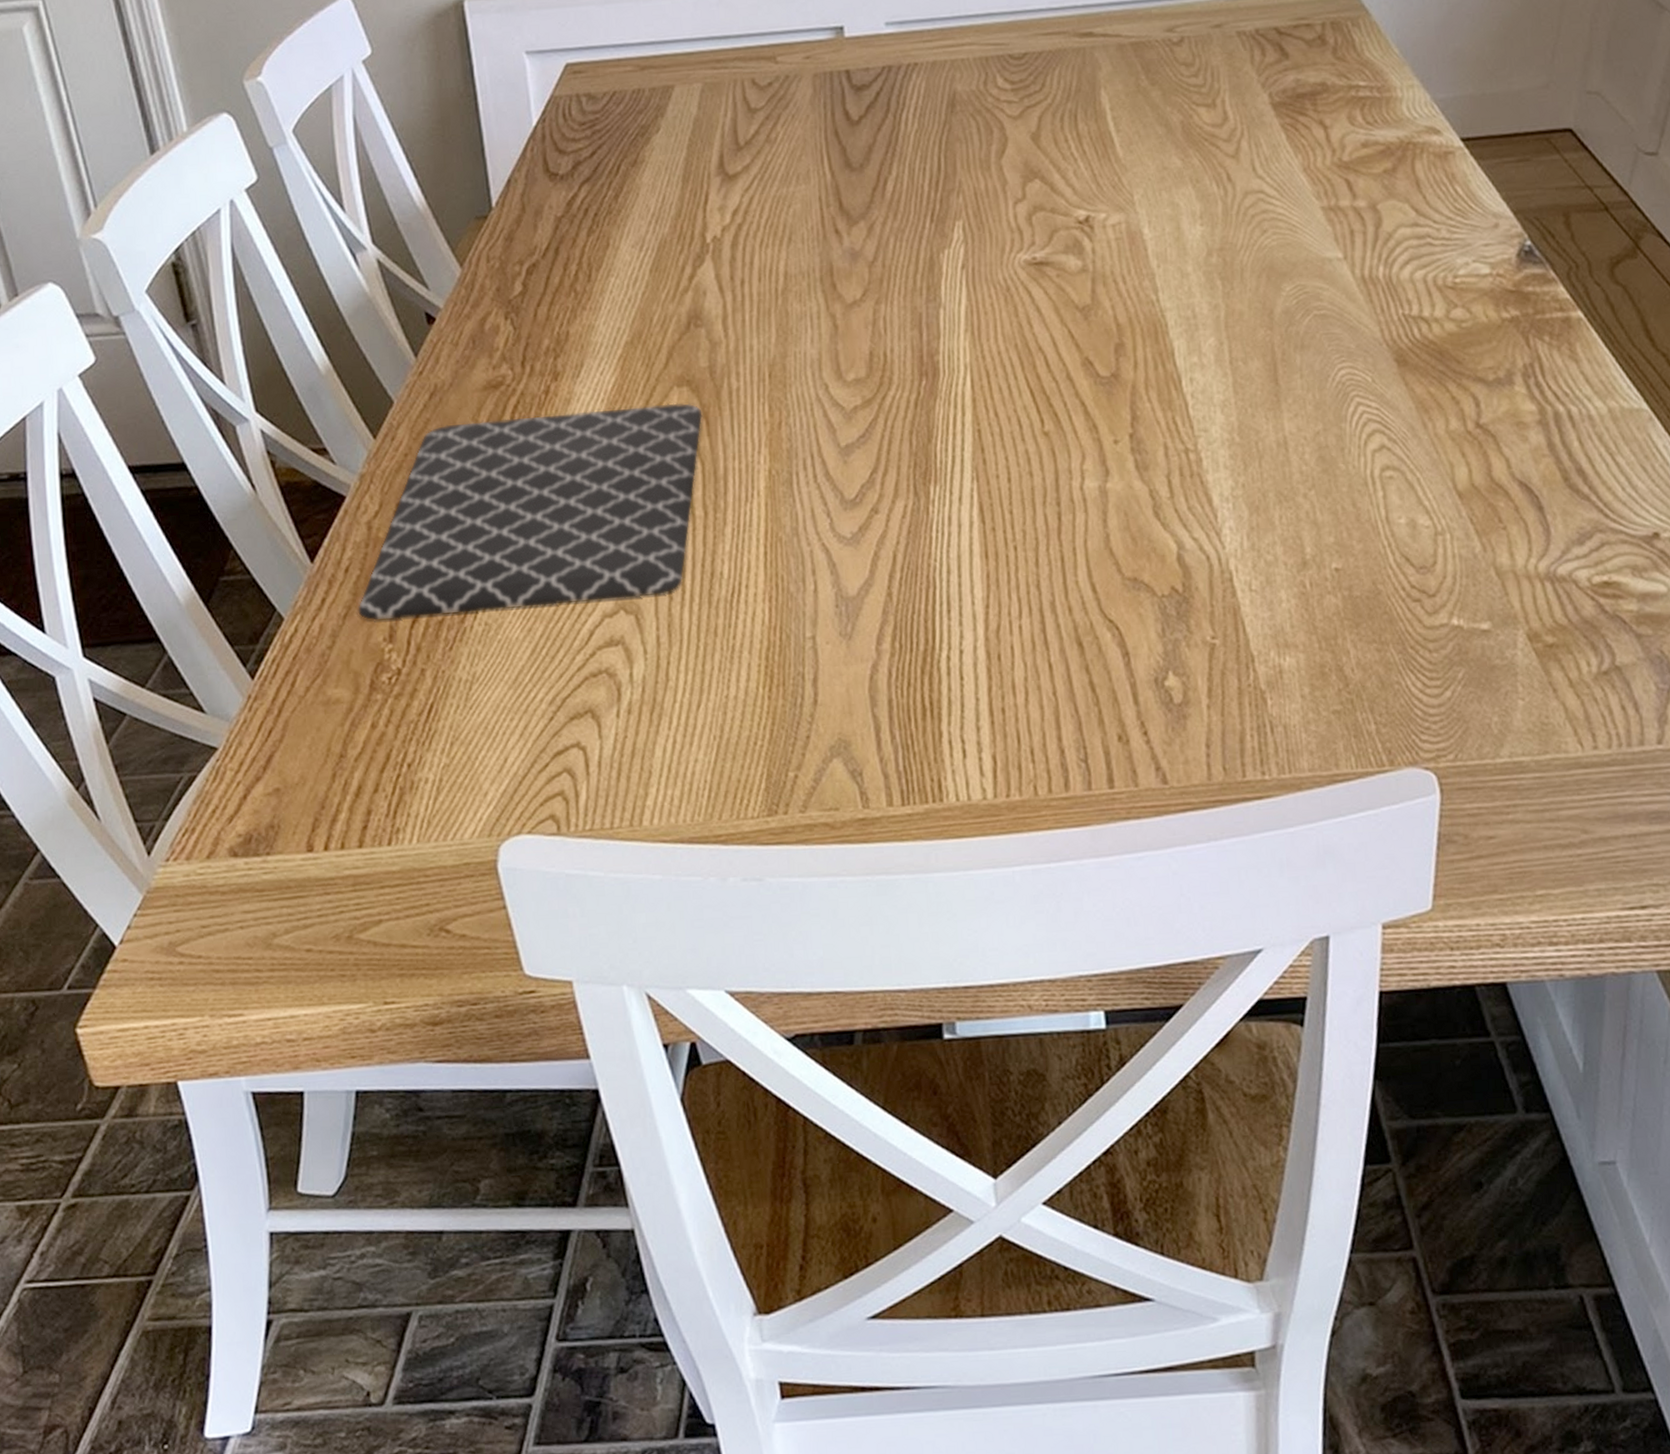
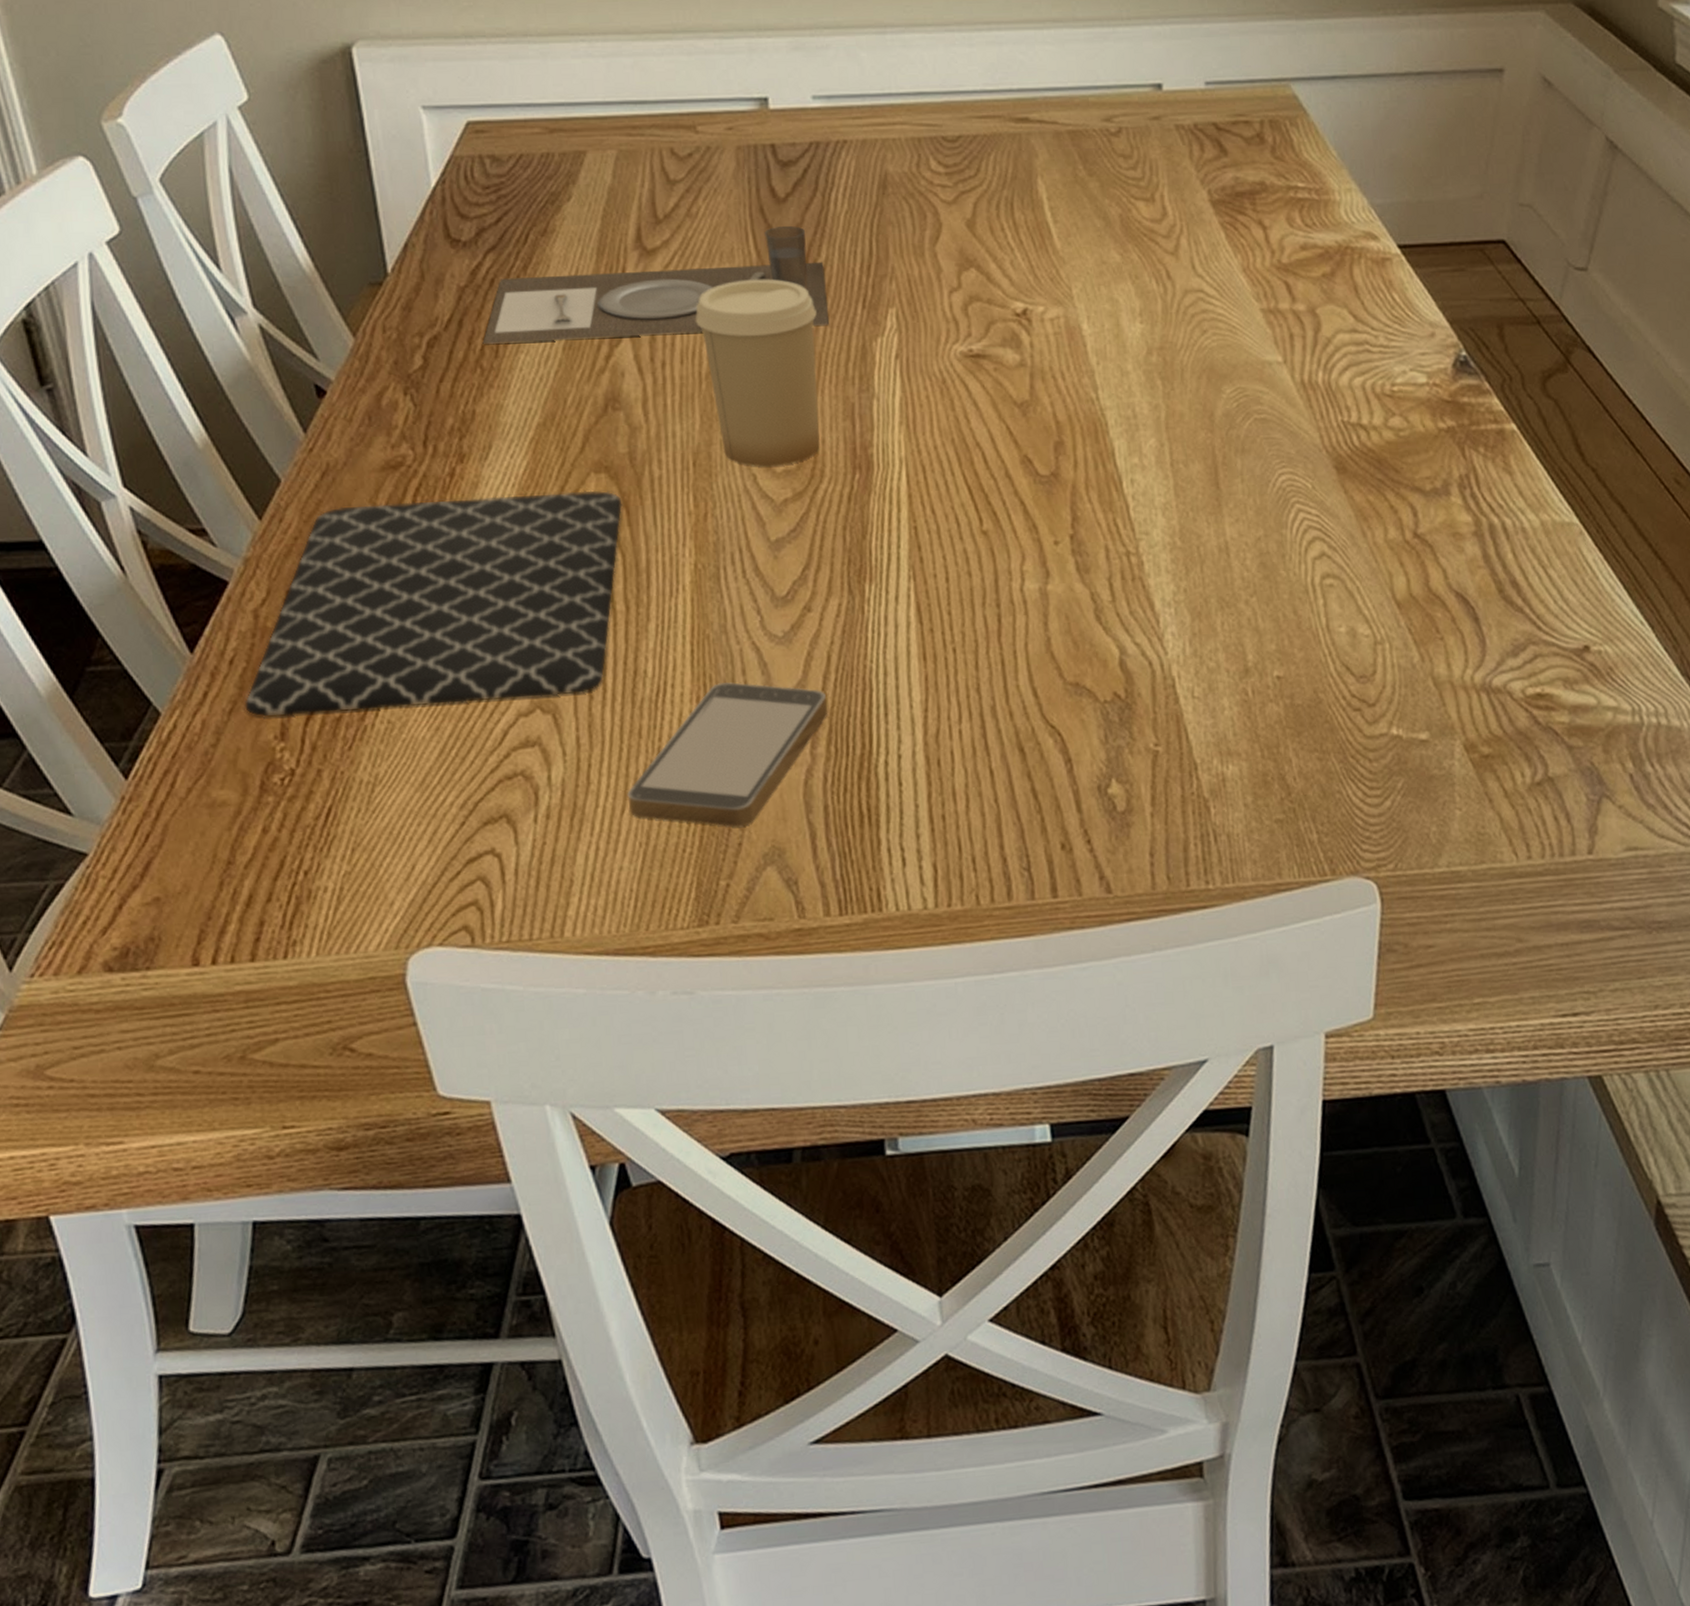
place setting: none [576,147,898,269] -> present [482,226,829,344]
smartphone: none [703,582,893,720] -> present [627,682,828,827]
cup: none [773,198,889,376] -> present [696,279,820,467]

